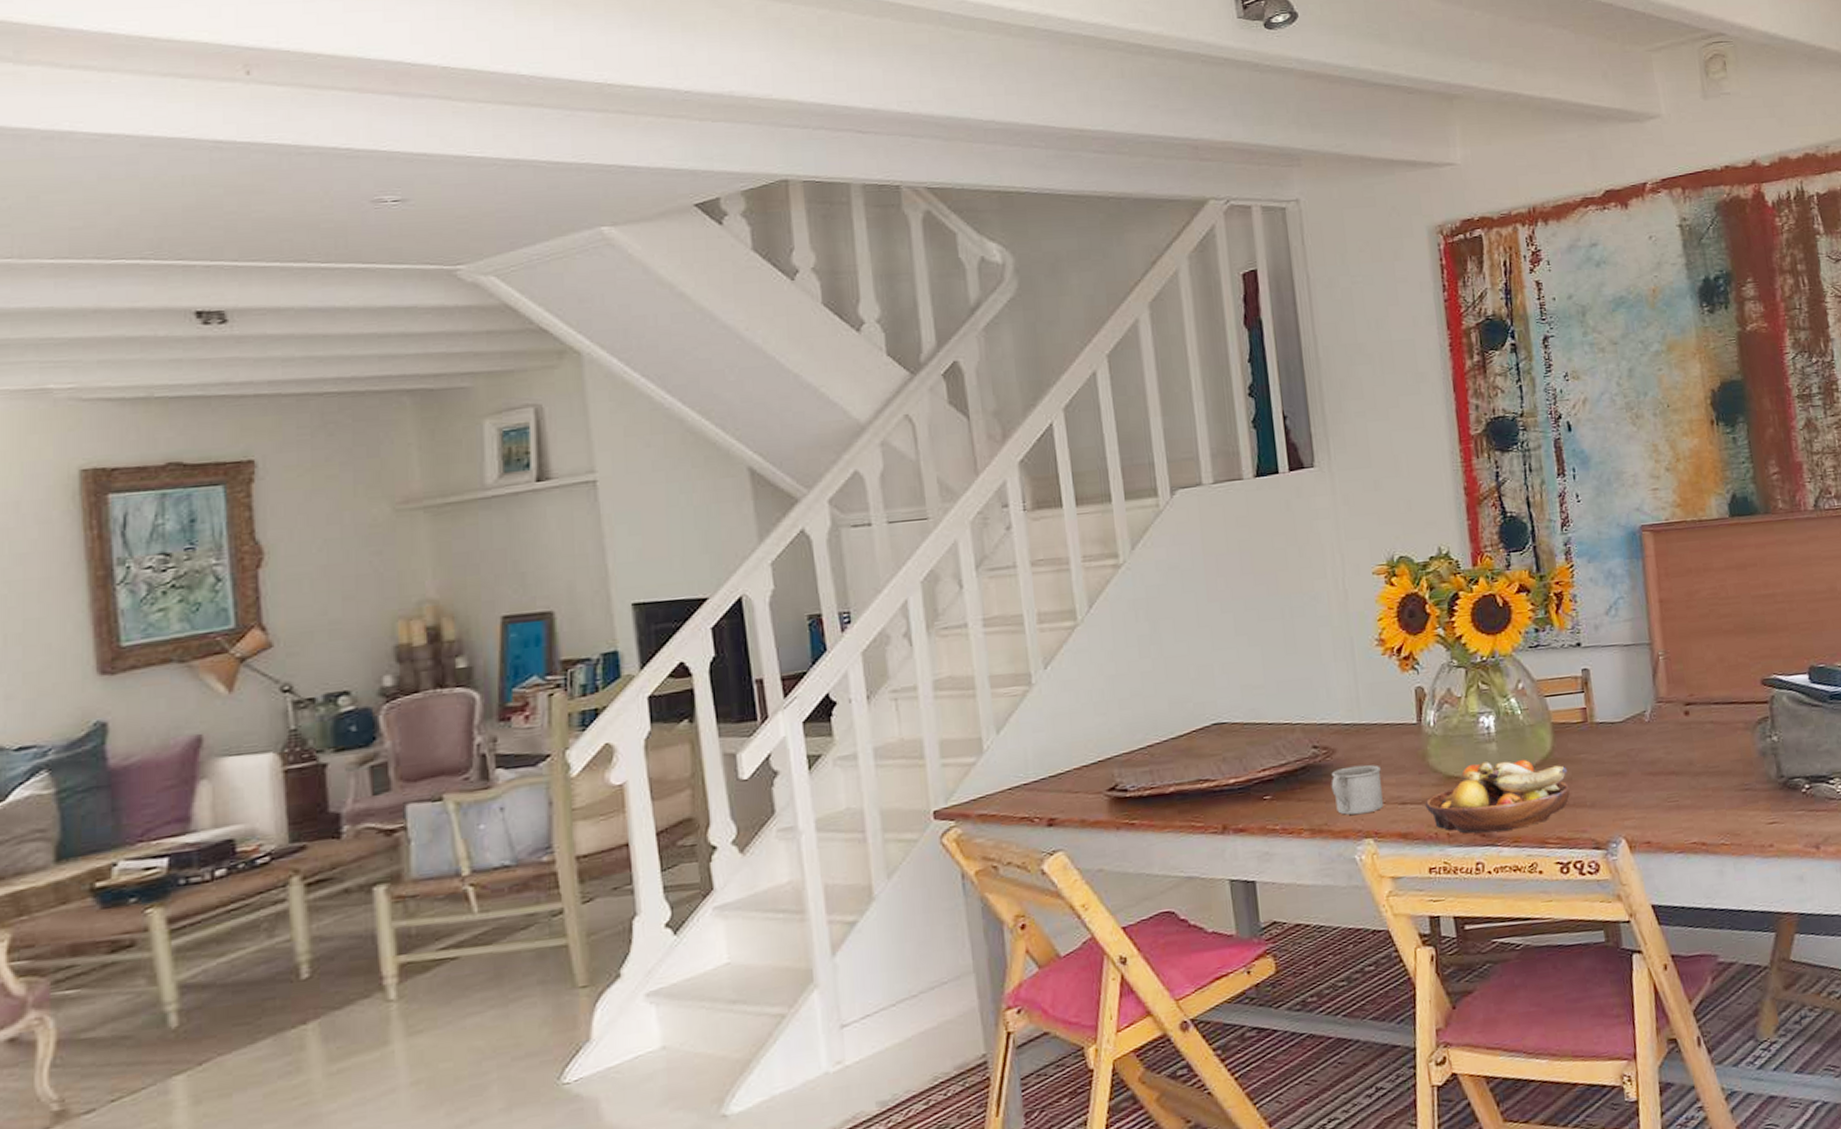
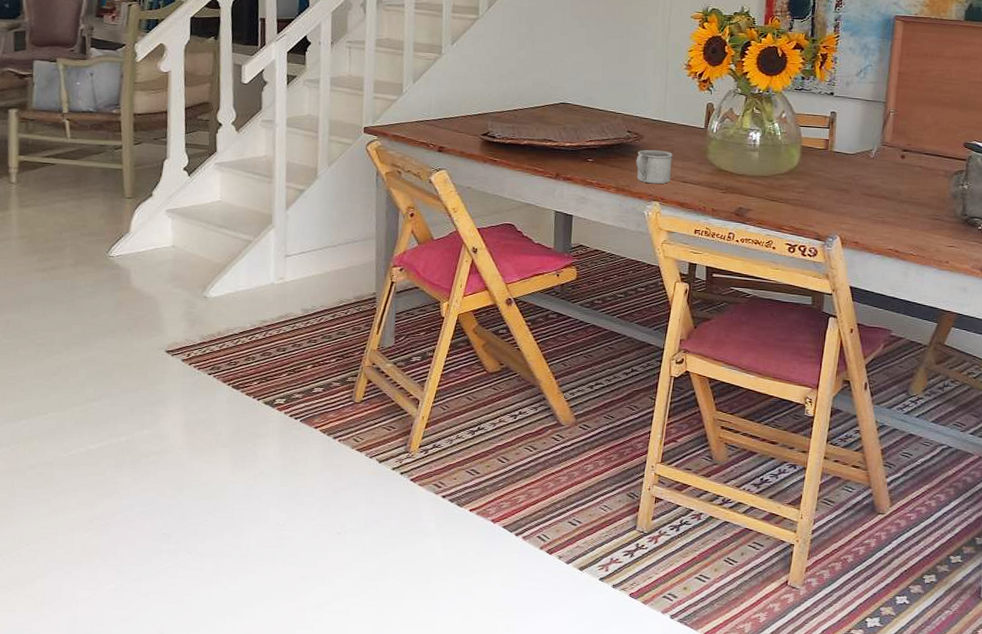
fruit bowl: present [1425,759,1570,834] -> none [700,164,806,215]

